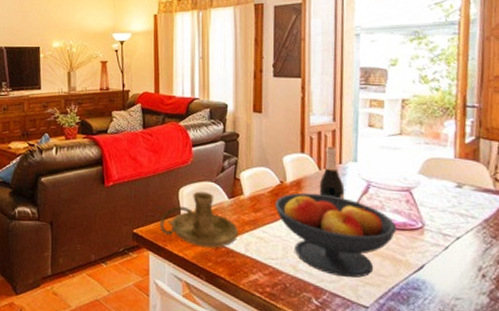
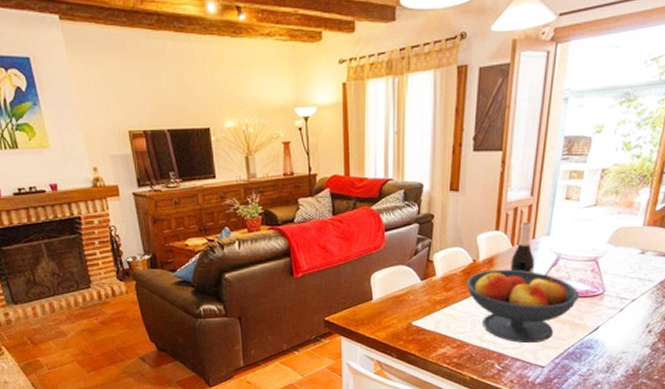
candle holder: present [159,191,239,248] -> none [351,275,430,328]

